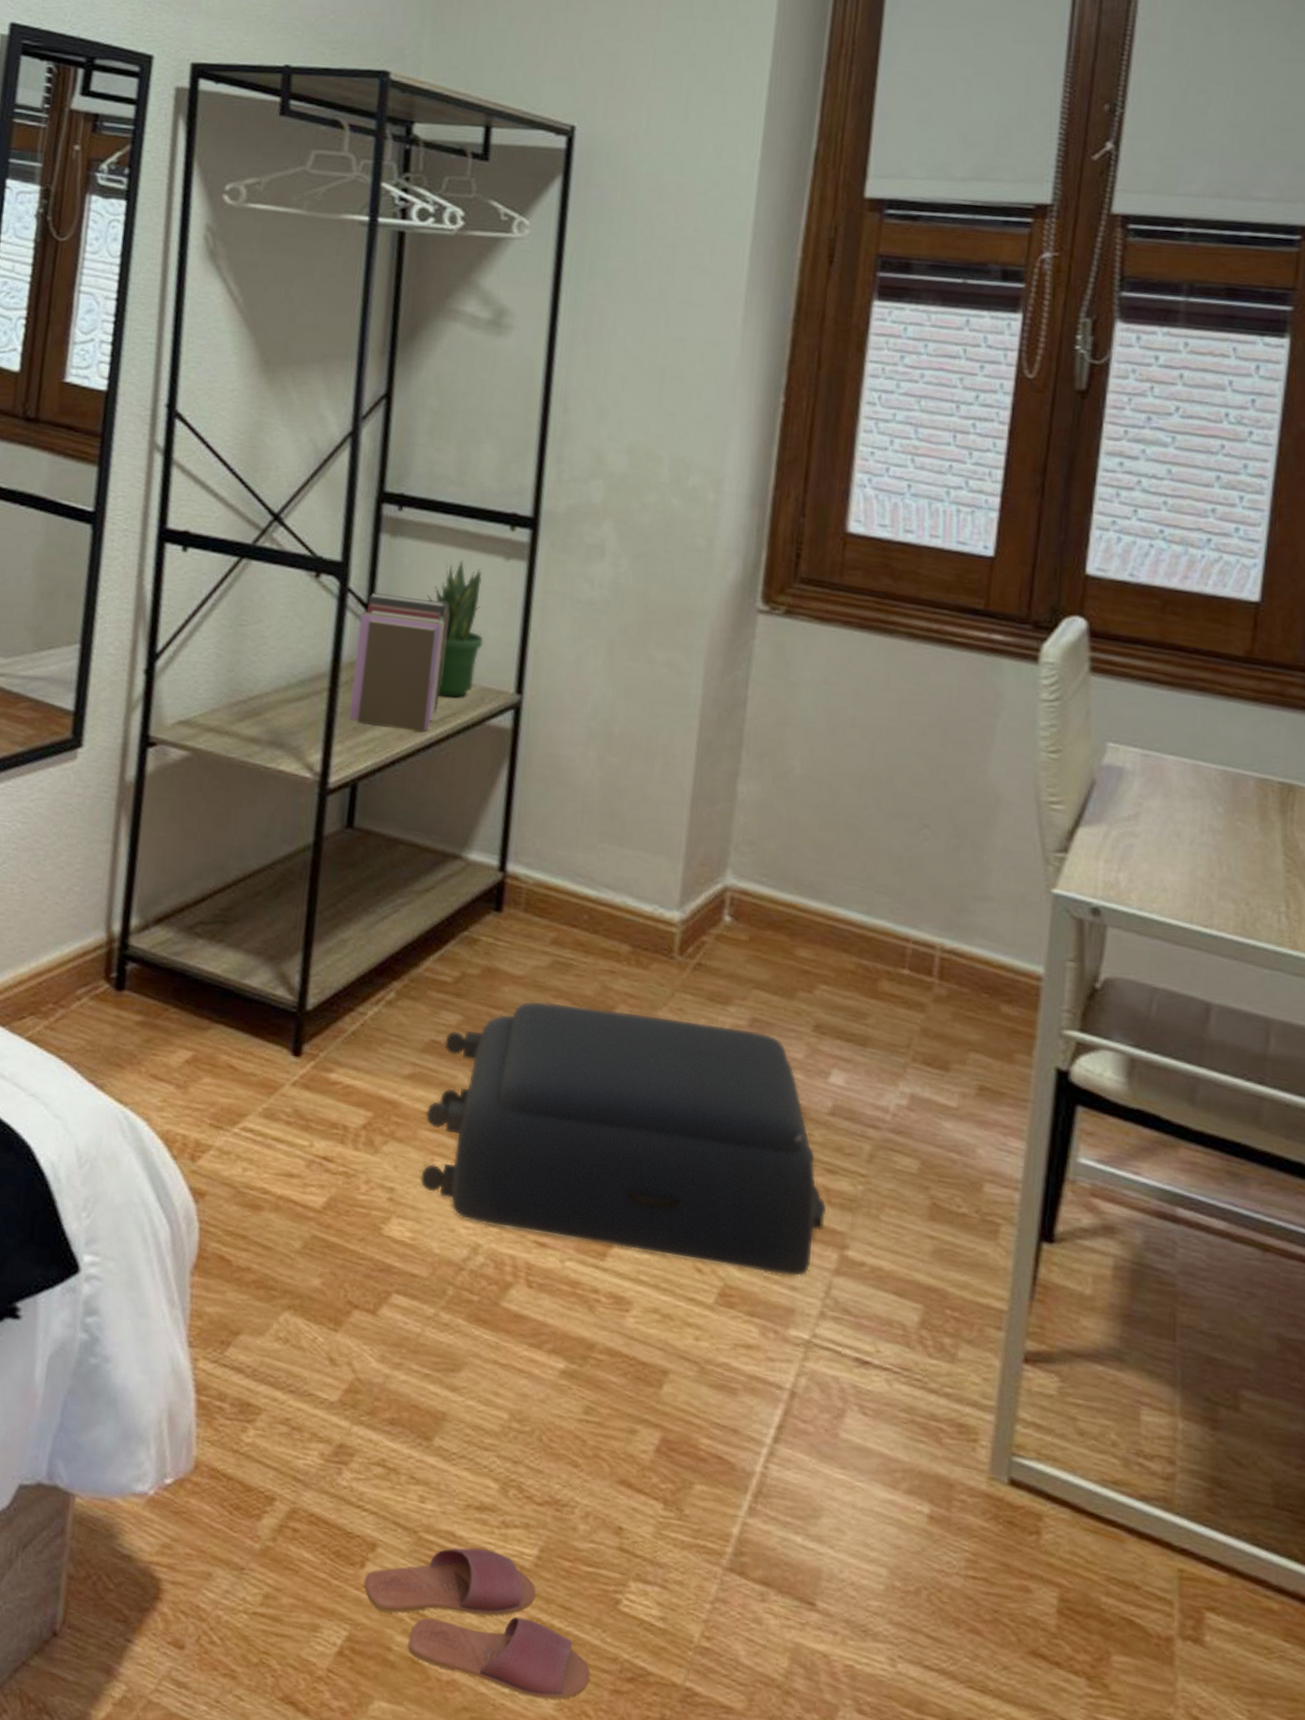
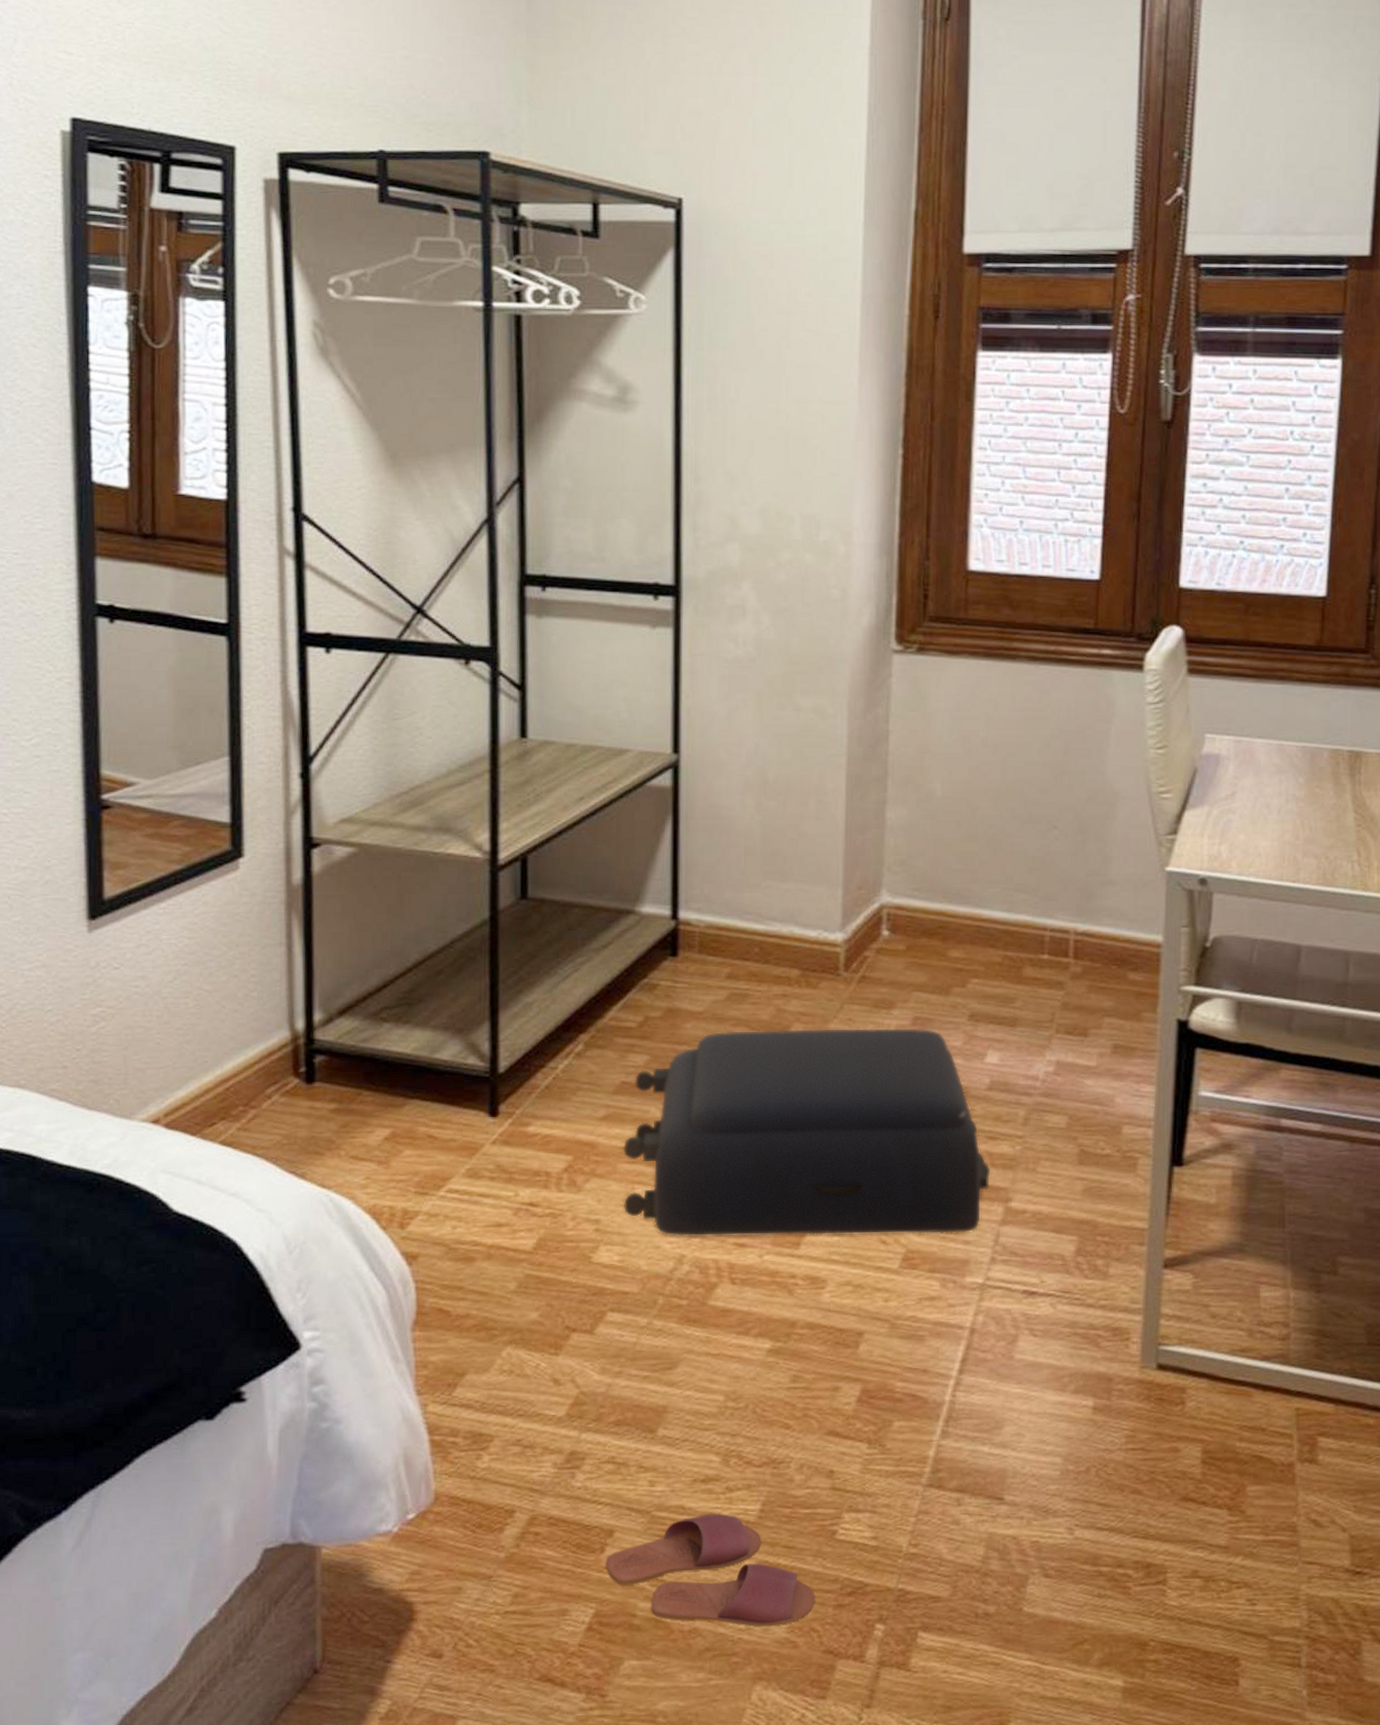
books: present [349,592,449,732] -> none [512,673,601,801]
planter: present [427,560,484,698] -> none [578,633,637,764]

